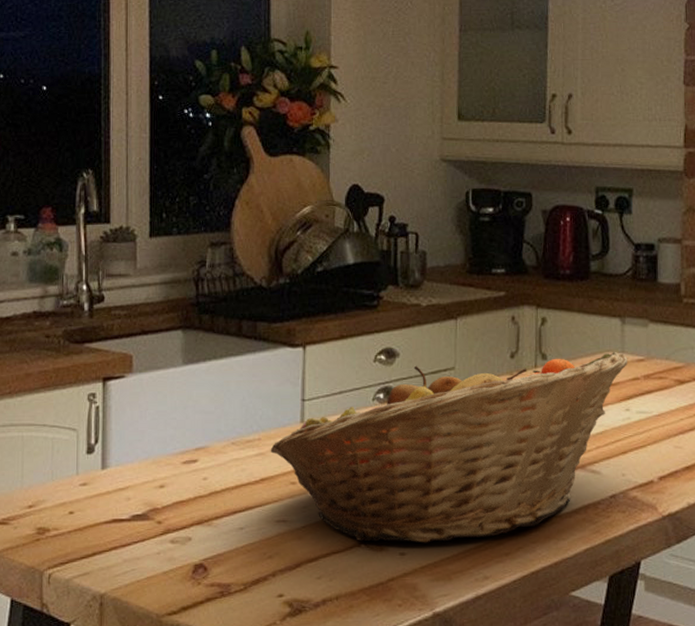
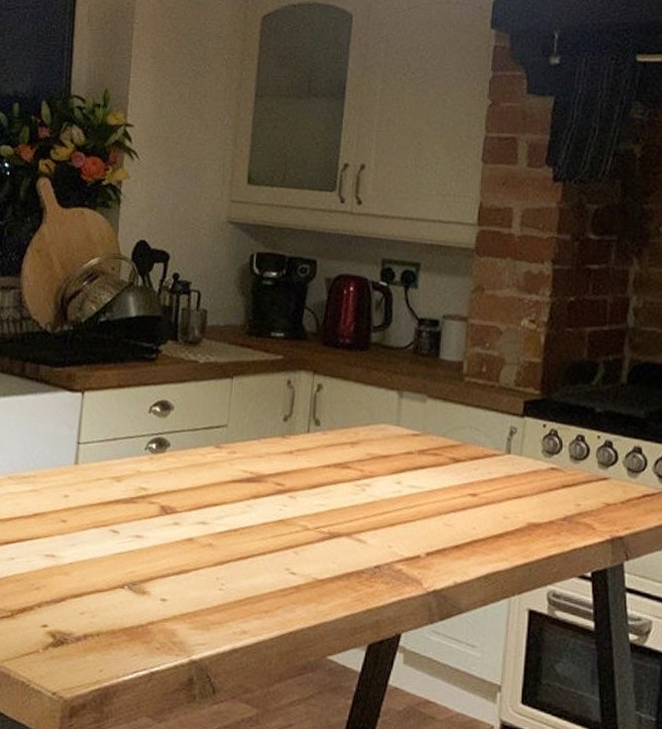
fruit basket: present [270,351,628,543] -> none [44,419,403,593]

